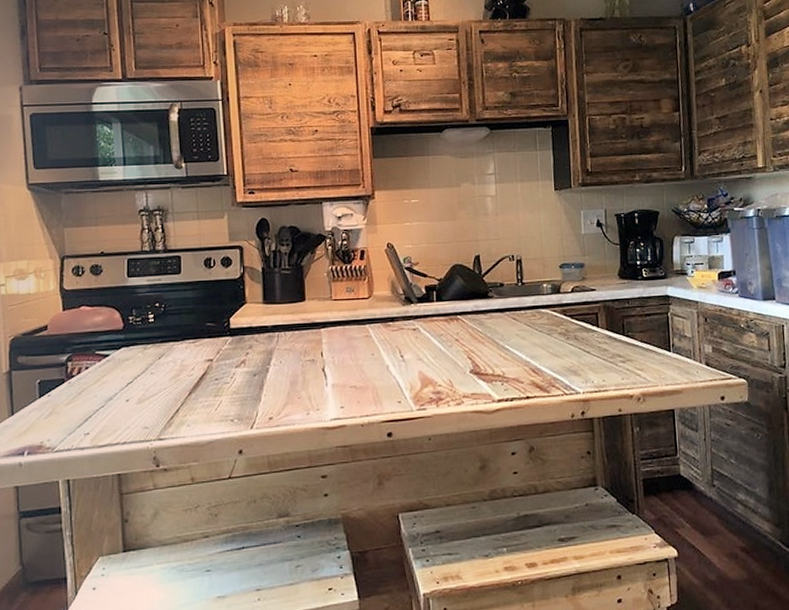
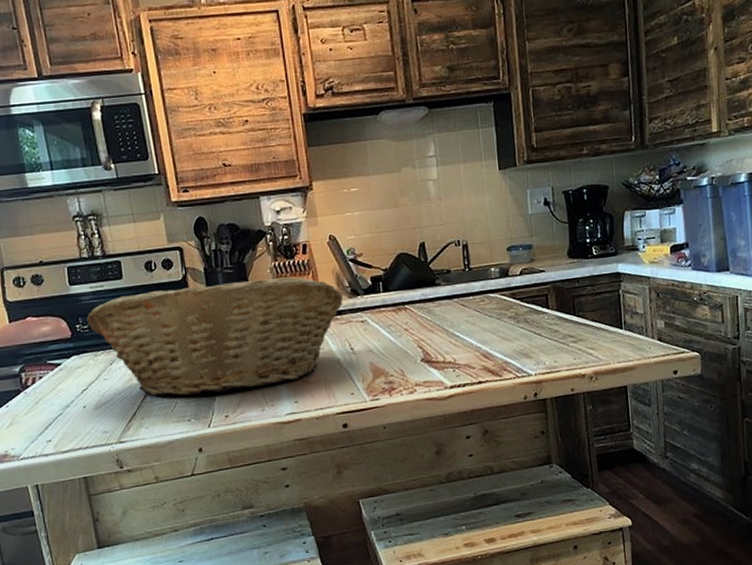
fruit basket: none [141,281,396,395] -> present [86,277,343,396]

